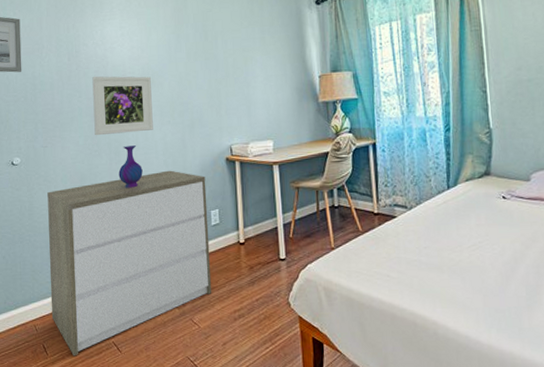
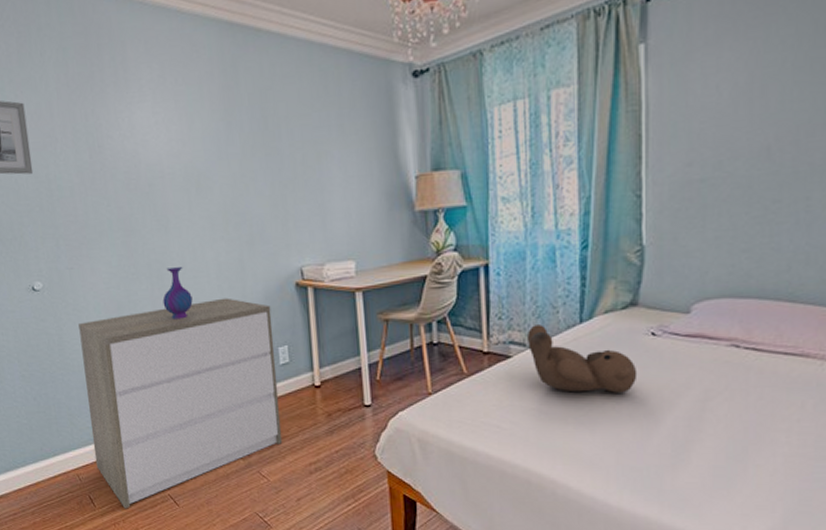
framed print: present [92,76,153,136] -> none [122,178,203,255]
teddy bear: none [408,190,495,246] -> present [528,325,638,393]

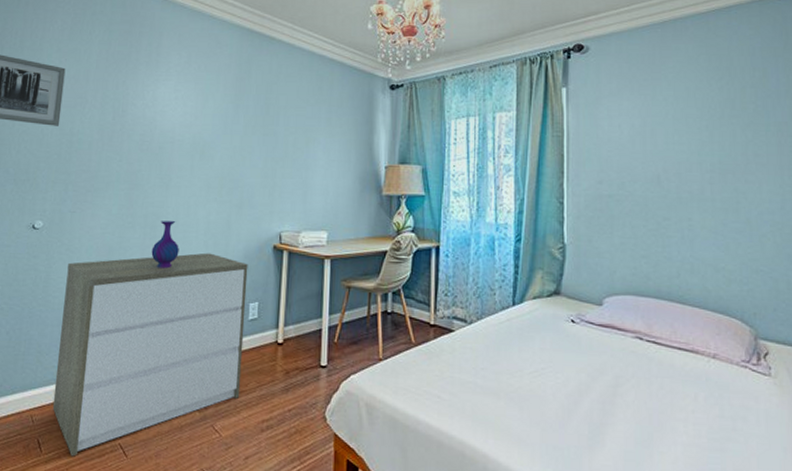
teddy bear: present [528,325,638,393] -> none [469,304,560,373]

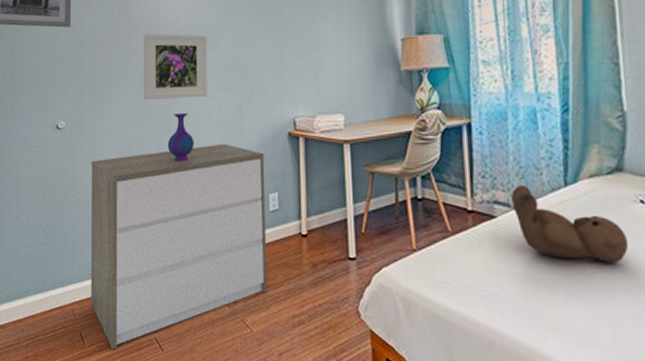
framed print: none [131,139,201,207] -> present [143,33,207,101]
teddy bear: none [469,304,560,373] -> present [512,185,629,263]

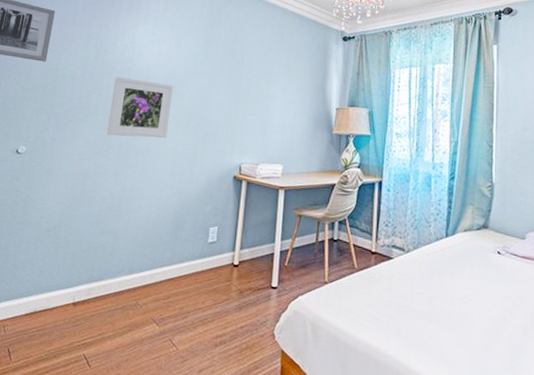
dresser: present [90,143,268,350] -> none [23,180,210,366]
vase: present [167,113,194,162] -> none [123,150,149,193]
teddy bear: present [512,185,629,263] -> none [406,234,487,300]

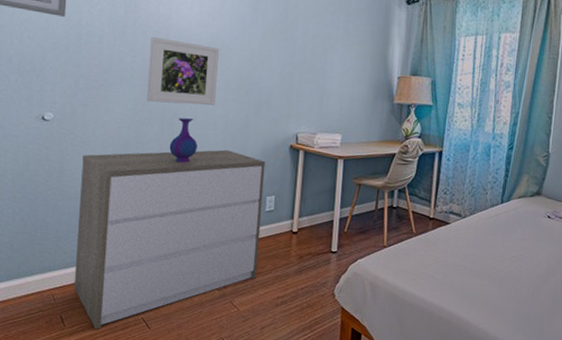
dresser: none [23,180,210,366] -> present [73,149,266,330]
vase: none [123,150,149,193] -> present [169,118,198,163]

